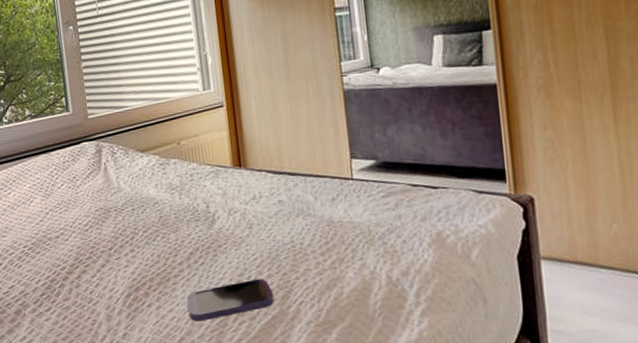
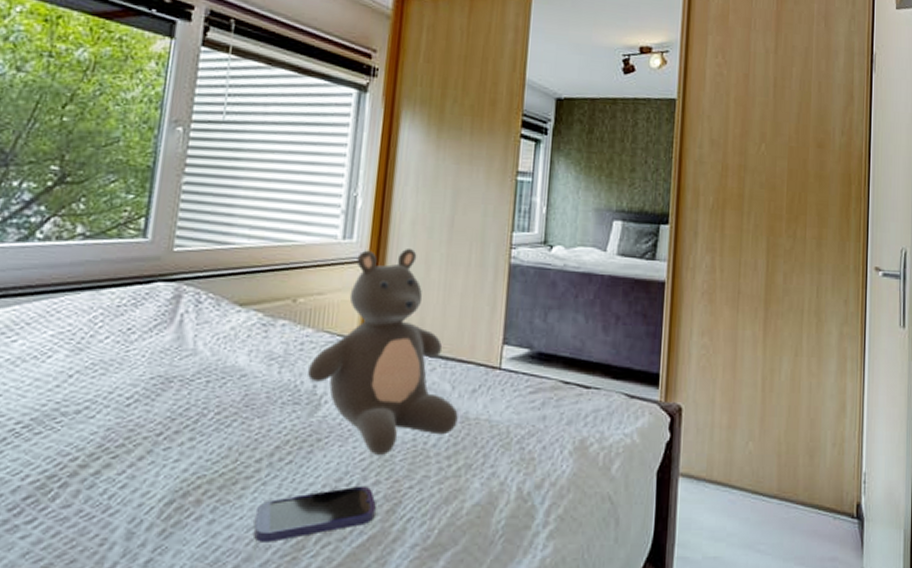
teddy bear: none [199,89,325,256] -> present [307,247,458,456]

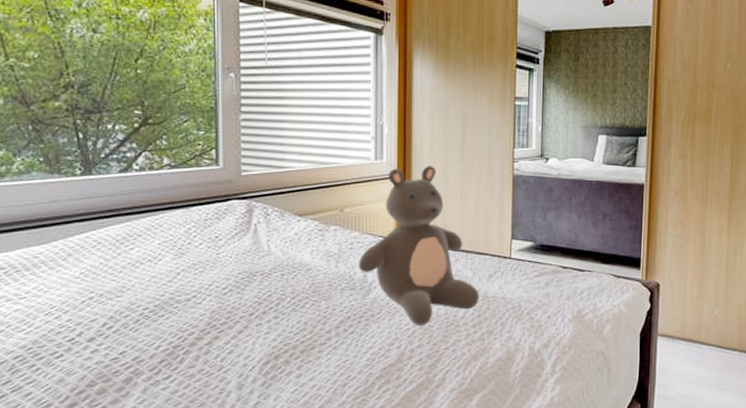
mobile phone: present [253,486,376,542] -> none [331,348,421,389]

